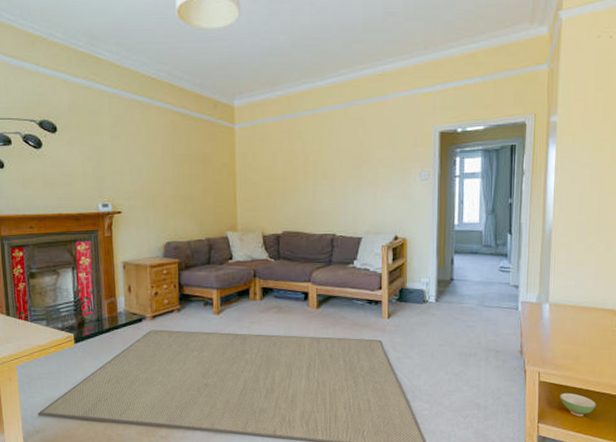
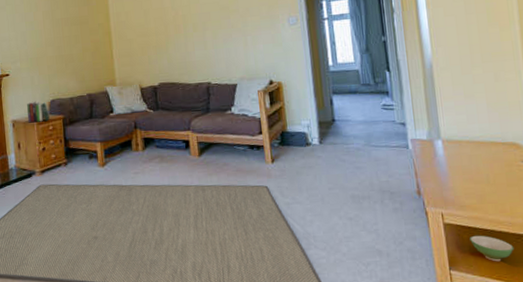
books: none [140,242,164,266] -> present [27,101,50,123]

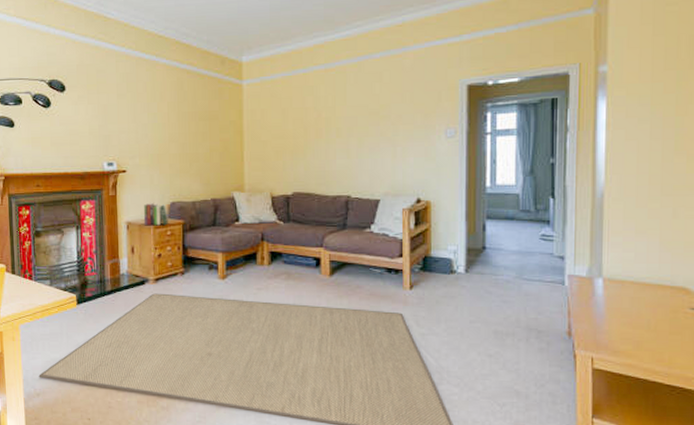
bowl: present [469,235,514,262] -> none [619,383,667,413]

